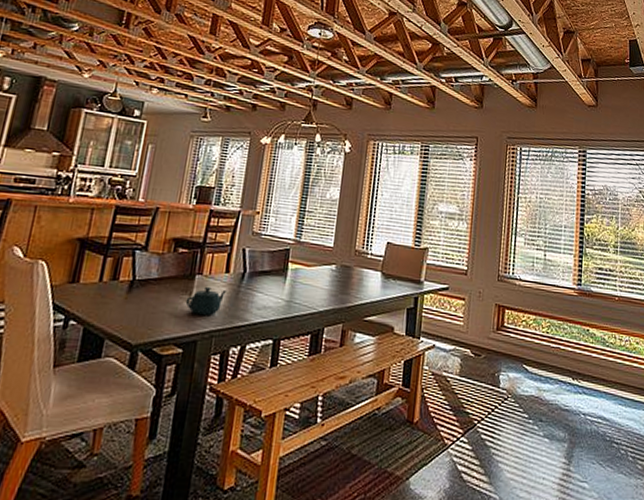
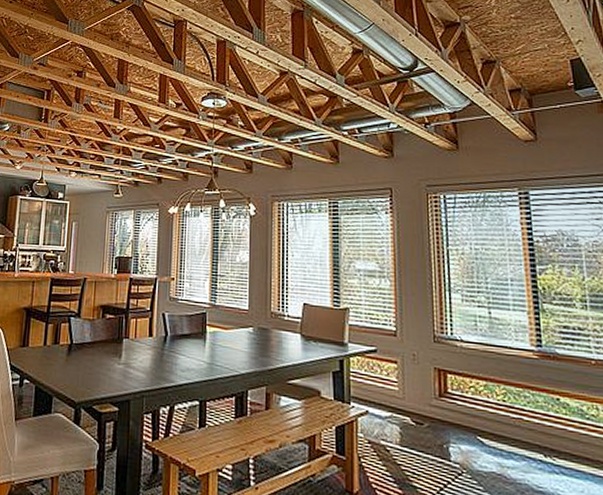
teapot: present [185,286,227,315] -> none [116,349,152,376]

